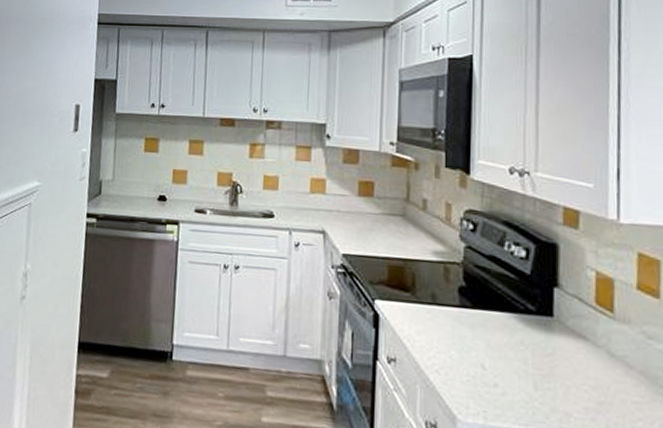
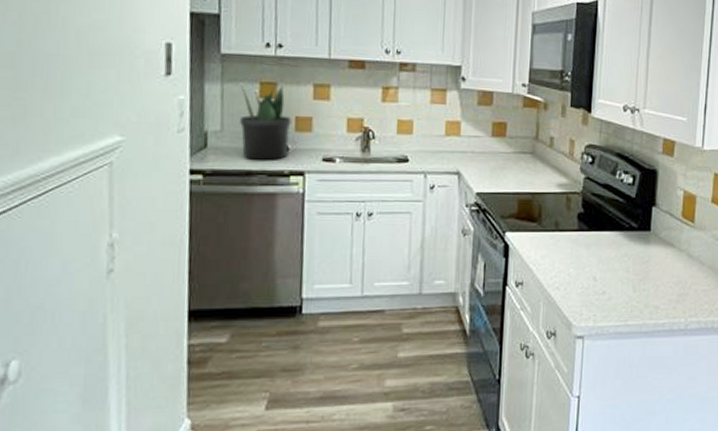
planter: none [128,140,170,209] -> present [240,85,292,160]

